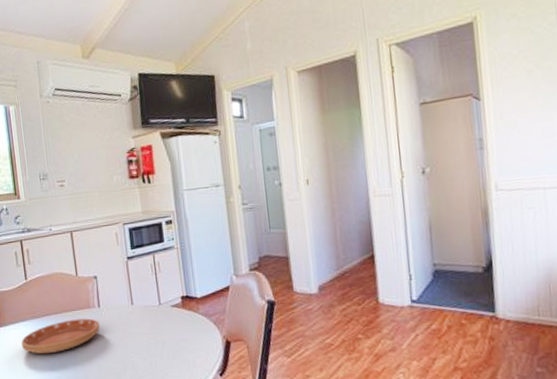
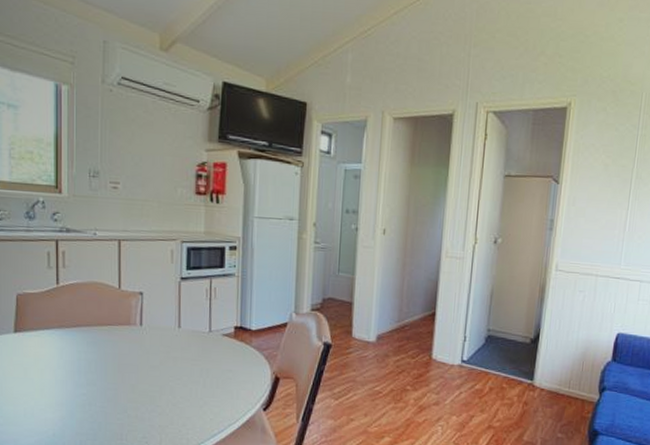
saucer: present [21,318,100,354] -> none [43,334,139,368]

